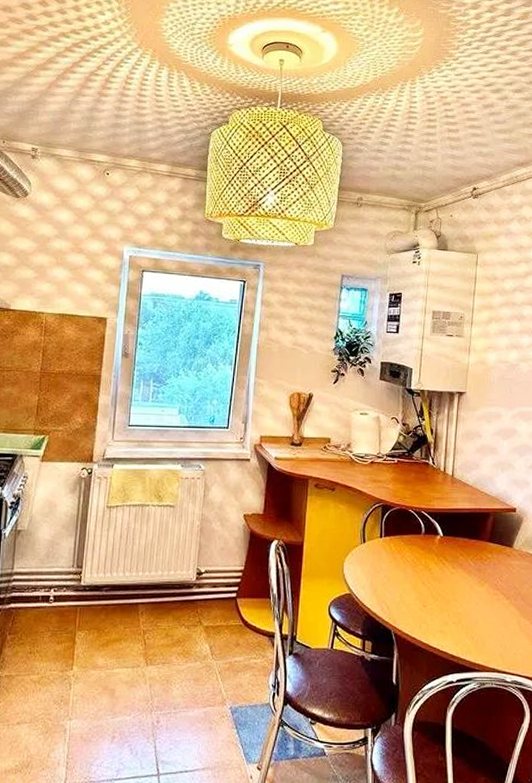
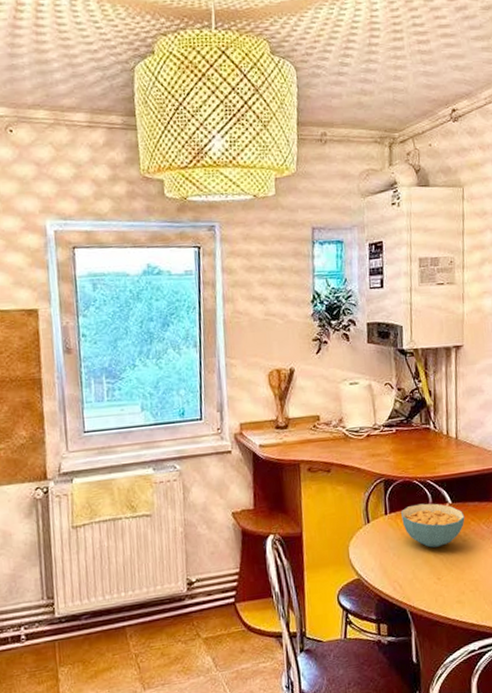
cereal bowl: none [395,532,454,575] -> present [401,503,465,548]

